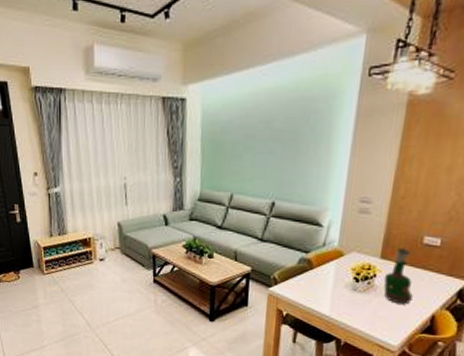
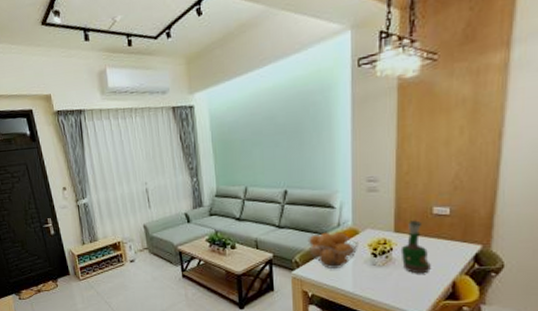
fruit basket: none [289,250,342,290] -> present [307,231,358,268]

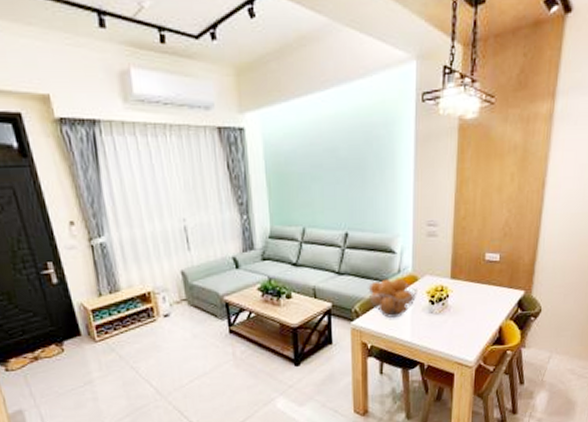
grog bottle: present [400,220,431,274] -> none [456,266,482,321]

